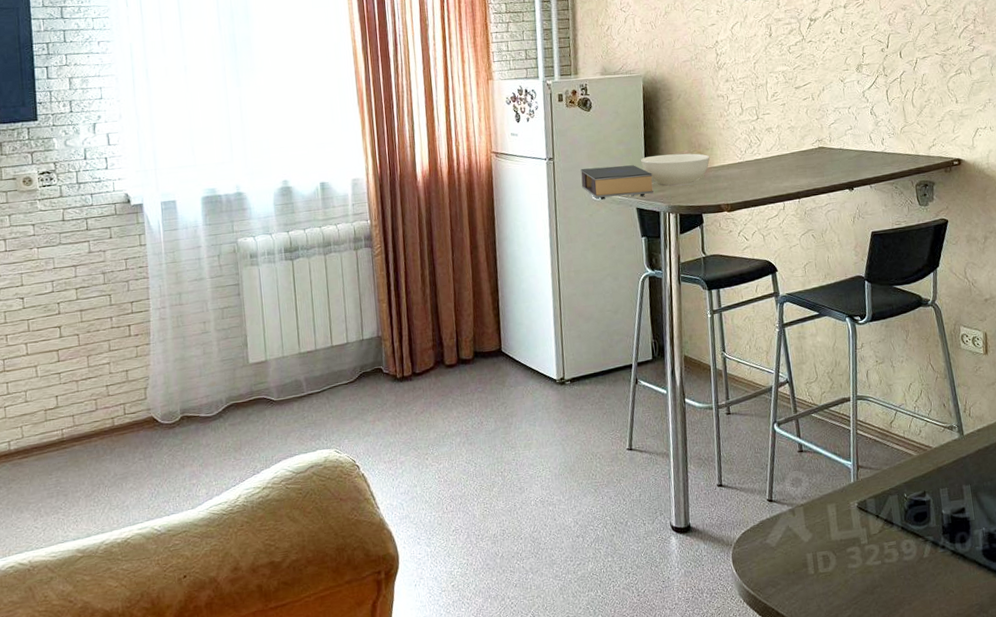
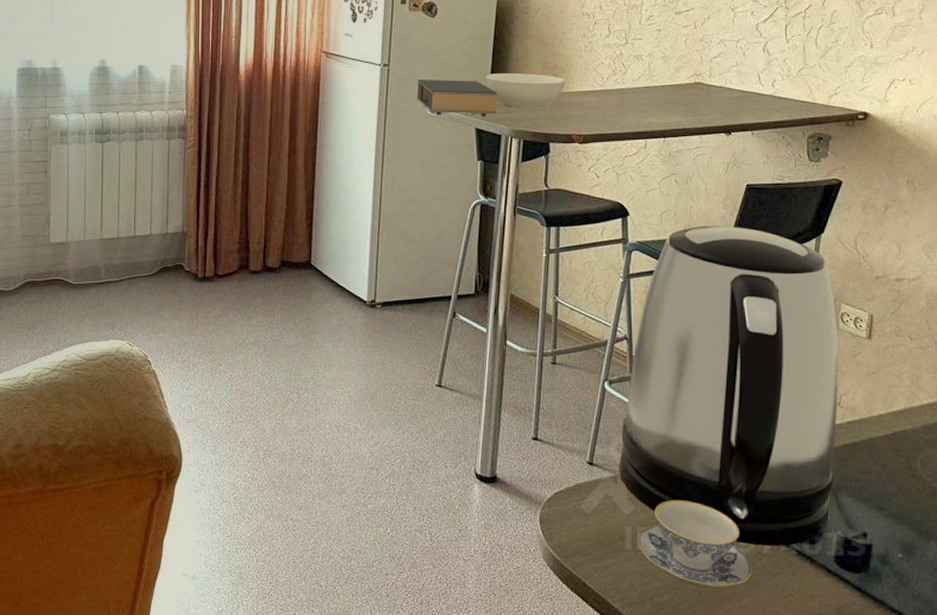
kettle: none [793,270,974,553] -> present [619,225,839,546]
teacup: none [818,521,918,598] -> present [637,499,752,588]

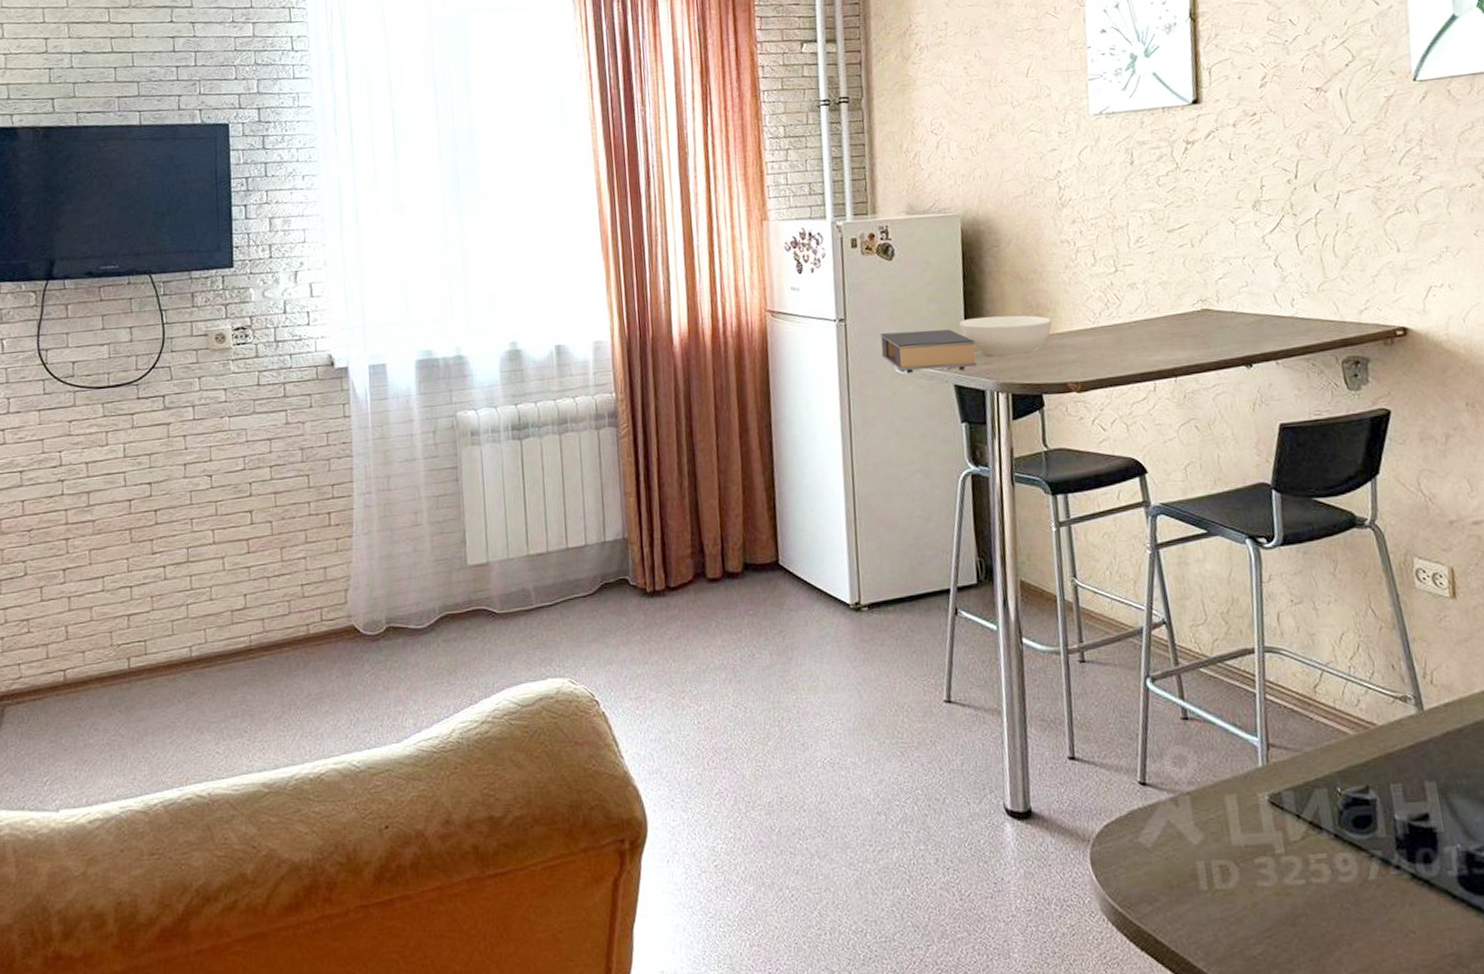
kettle: present [619,225,839,546] -> none [1174,475,1443,872]
teacup: present [637,499,752,588] -> none [1213,820,1361,932]

